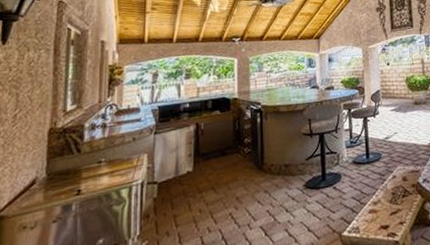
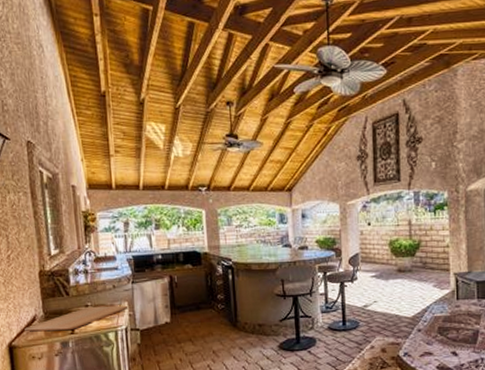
chopping board: none [19,157,148,199] -> present [24,305,128,332]

